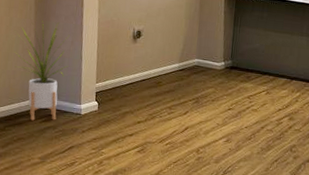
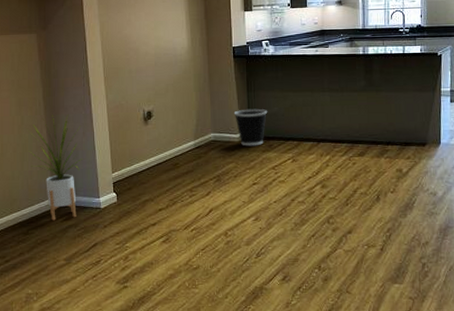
wastebasket: none [218,41,250,76] -> present [233,108,268,147]

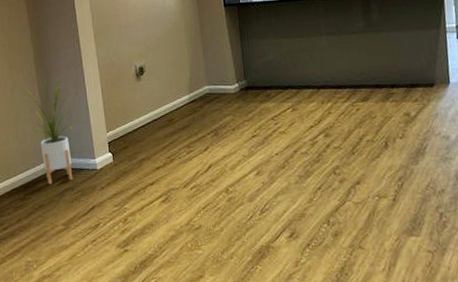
wastebasket: present [233,108,268,147] -> none [228,57,263,98]

